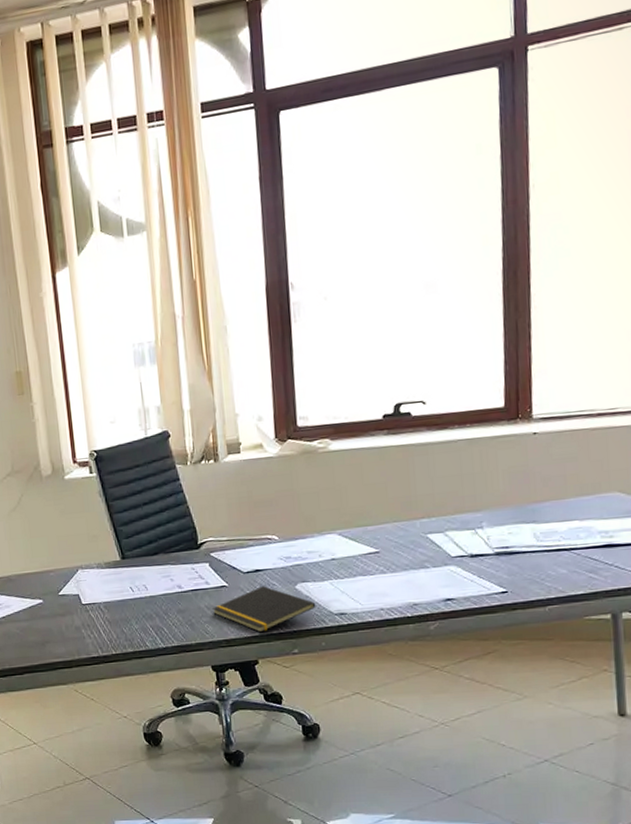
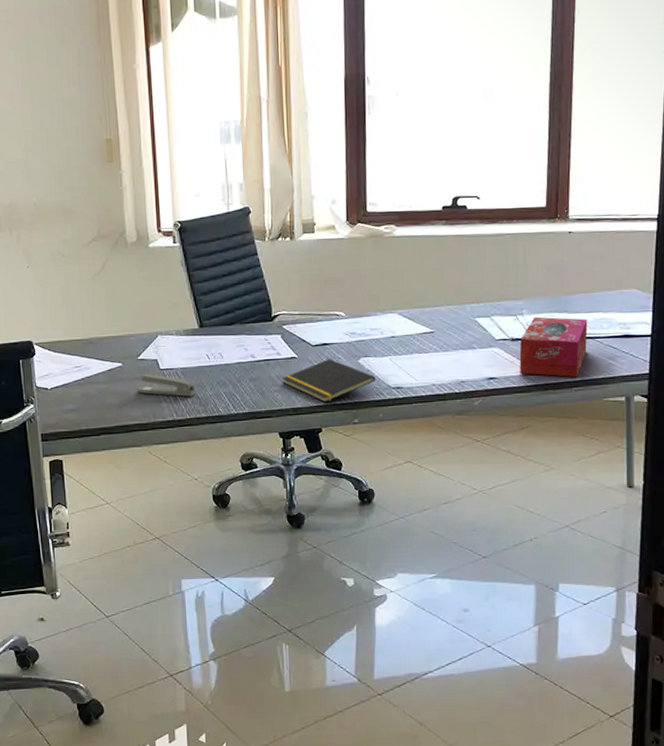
stapler: none [59,609,121,632] -> present [136,373,196,397]
tissue box: none [480,528,562,595] -> present [519,316,588,378]

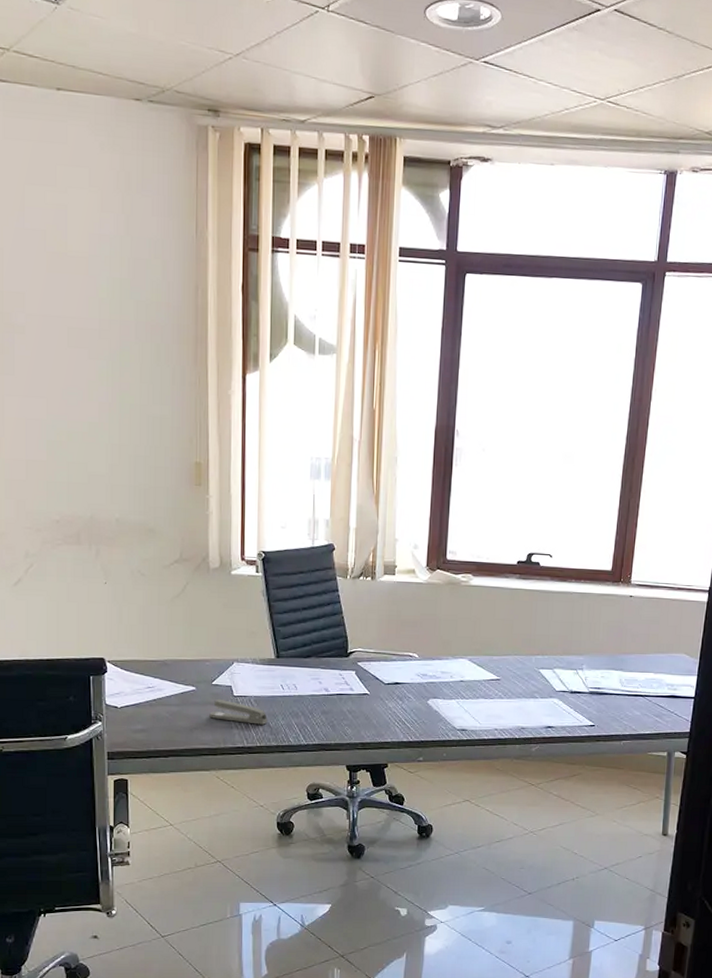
notepad: present [281,359,376,403] -> none [353,698,443,740]
tissue box: present [519,316,588,378] -> none [575,672,640,732]

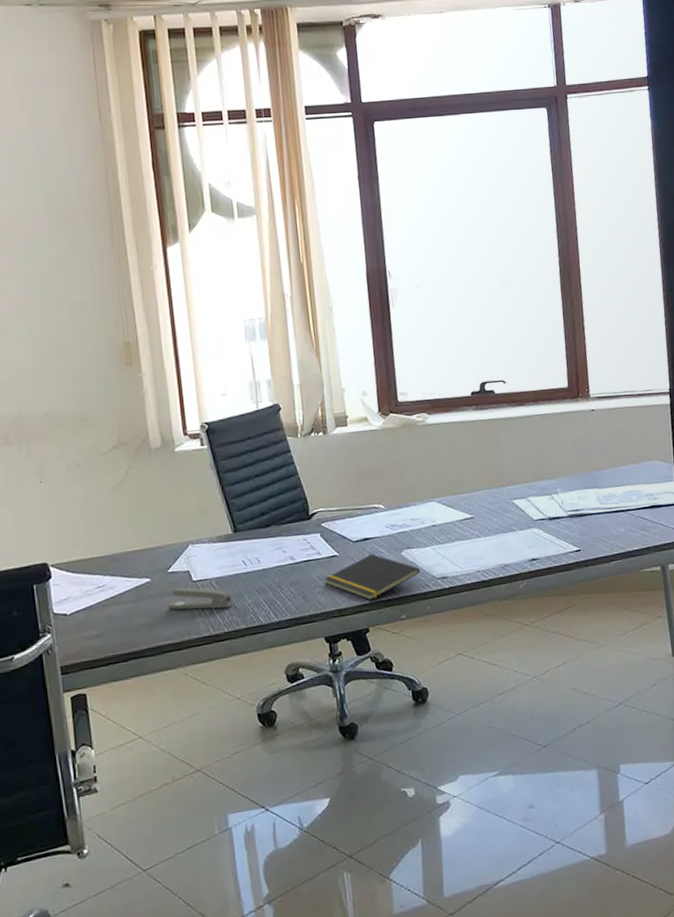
notepad: none [353,698,443,740] -> present [323,554,421,601]

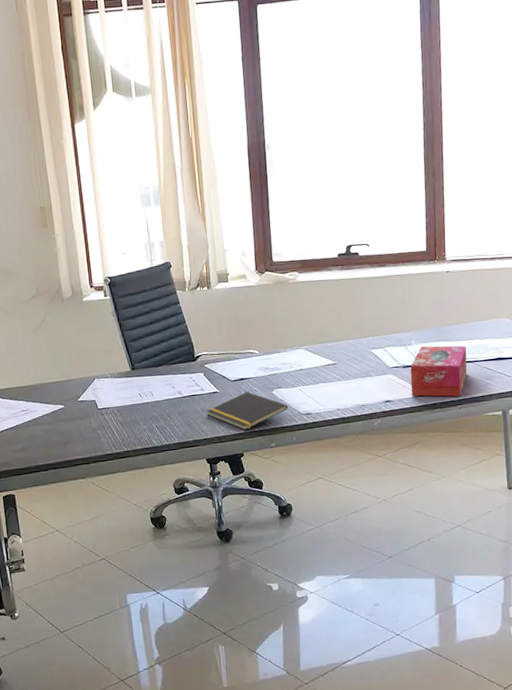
stapler: present [168,586,233,610] -> none [78,413,131,432]
tissue box: none [557,492,621,553] -> present [410,345,468,397]

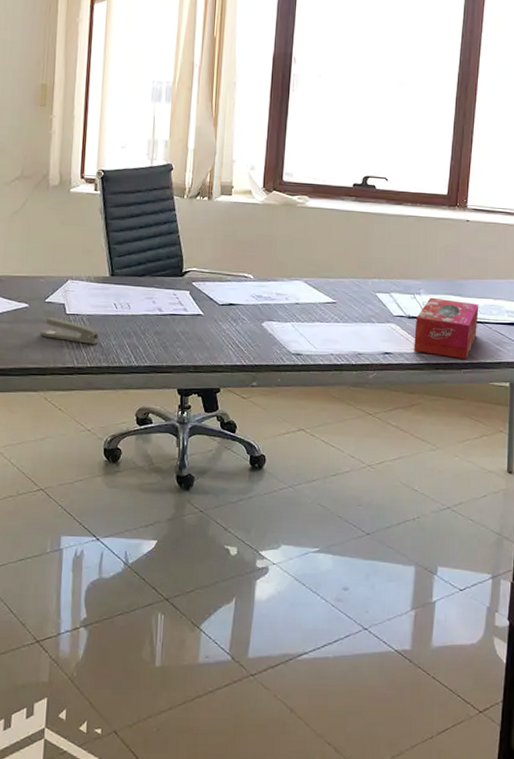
stapler: none [78,413,131,432] -> present [39,316,99,344]
notepad: present [206,392,289,431] -> none [186,319,277,363]

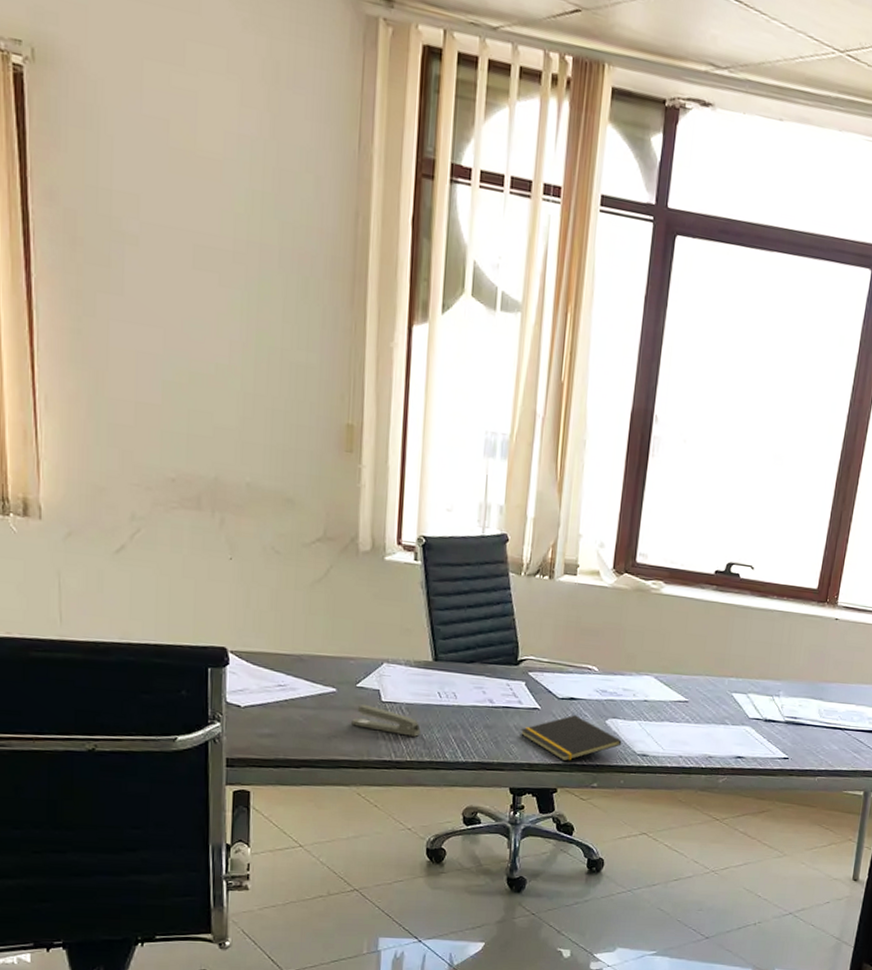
notepad: none [186,319,277,363] -> present [520,715,622,762]
tissue box: present [414,297,479,360] -> none [768,700,840,767]

